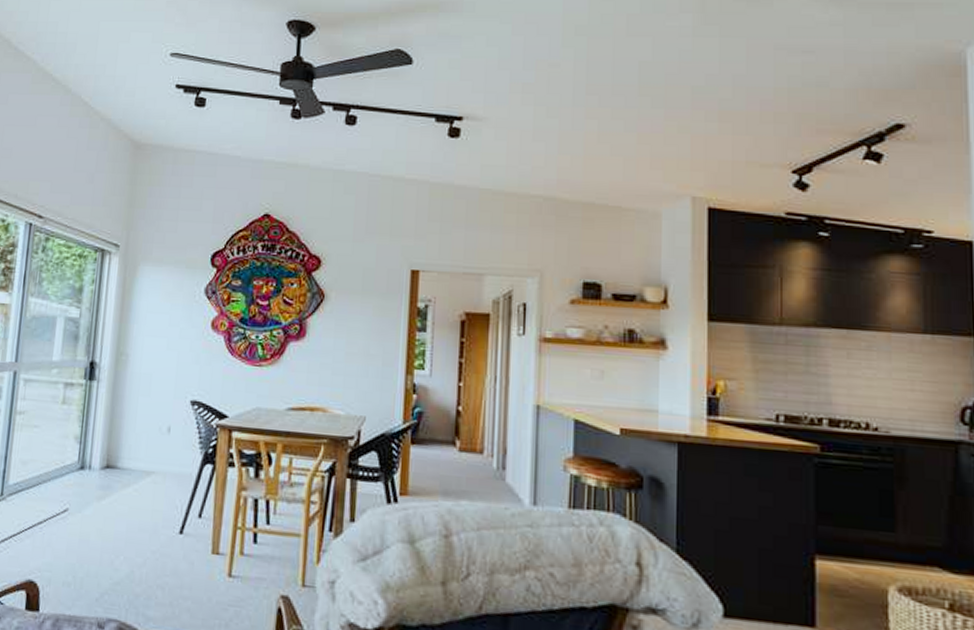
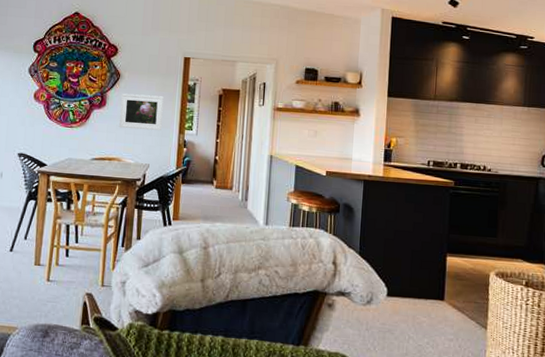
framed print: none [324,320,384,370] -> present [119,93,164,130]

